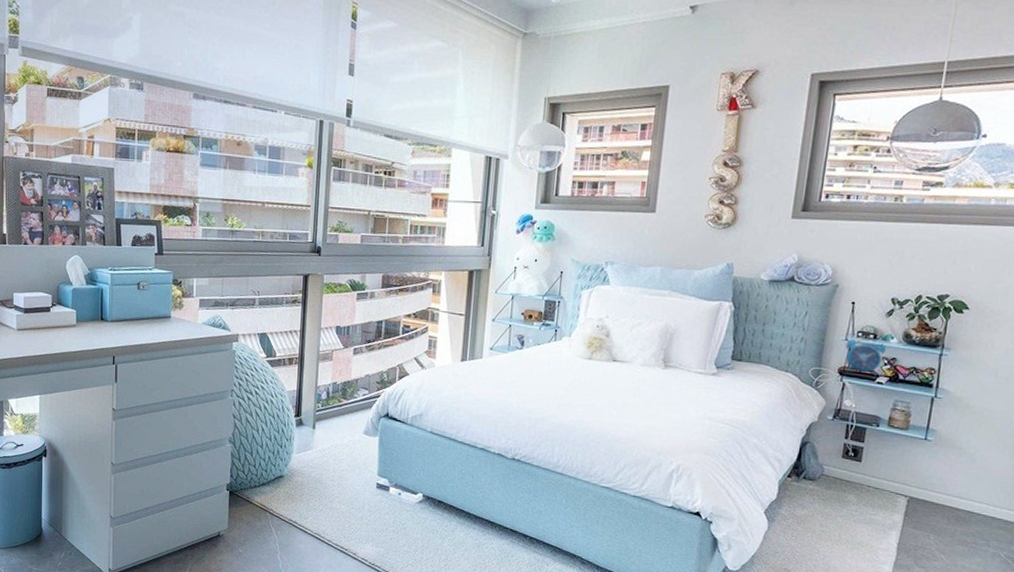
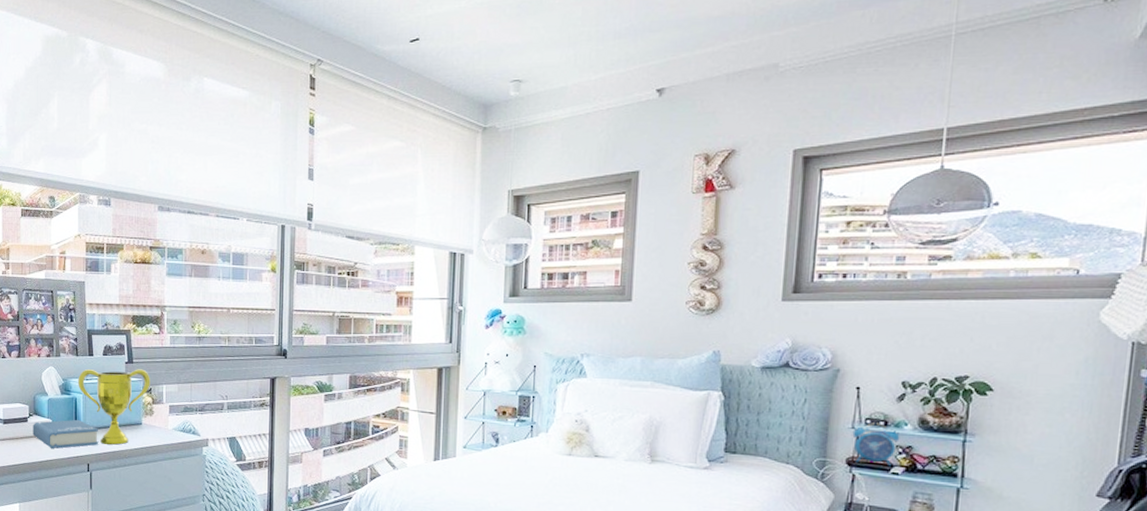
book: none [55,310,125,340] -> present [32,419,98,449]
trophy: none [105,259,181,338] -> present [78,368,150,445]

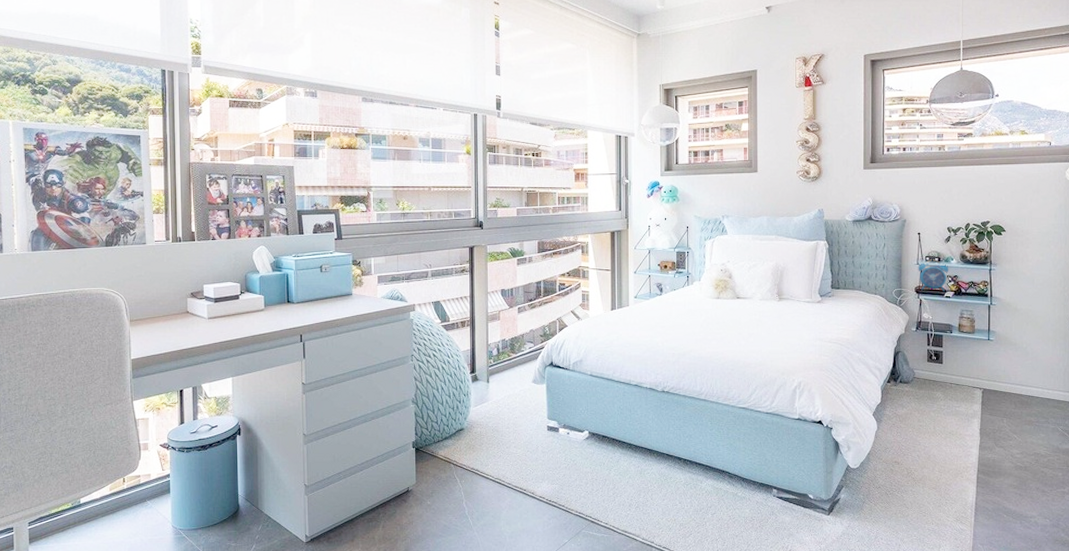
book: present [32,419,98,449] -> none [244,294,310,323]
trophy: present [78,368,150,445] -> none [289,244,359,315]

